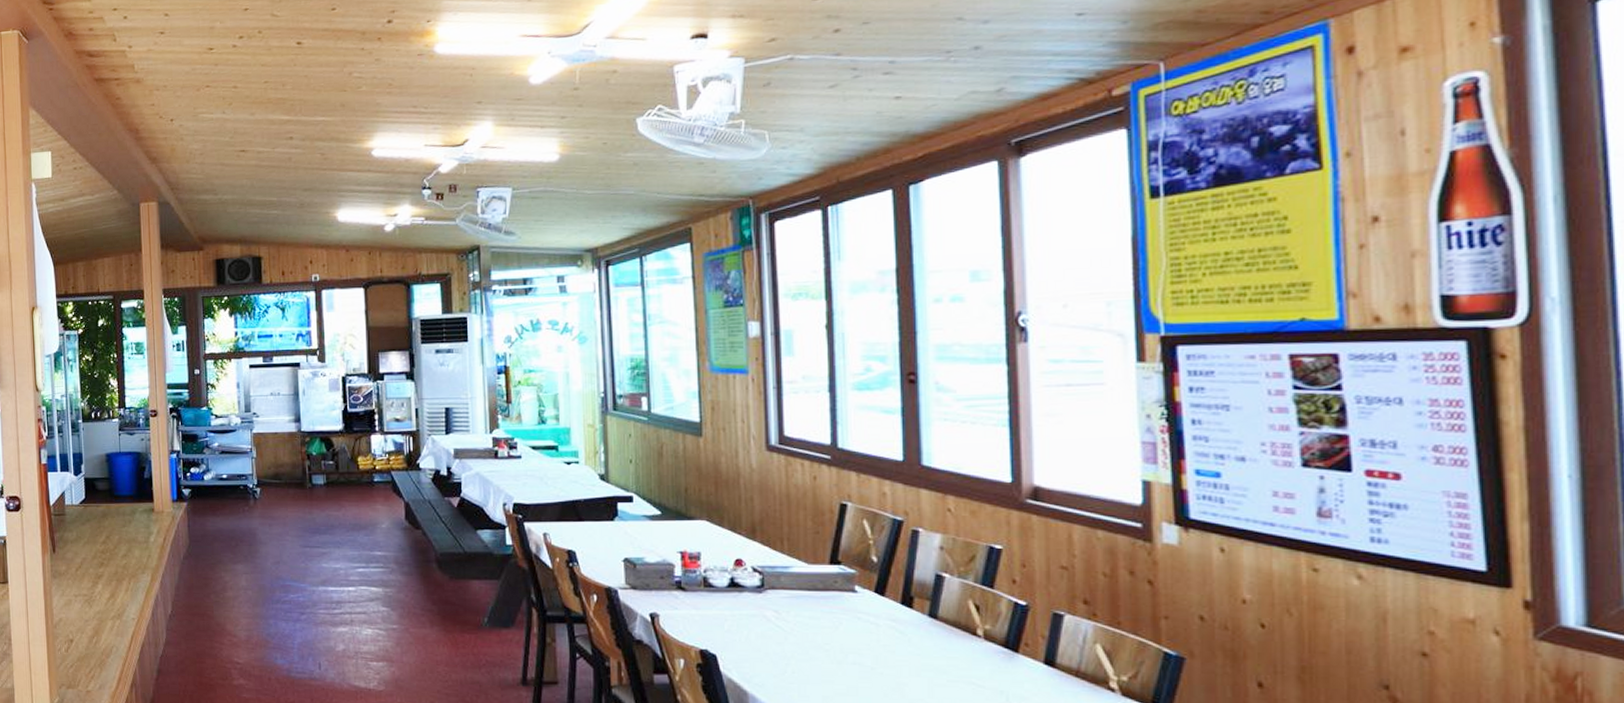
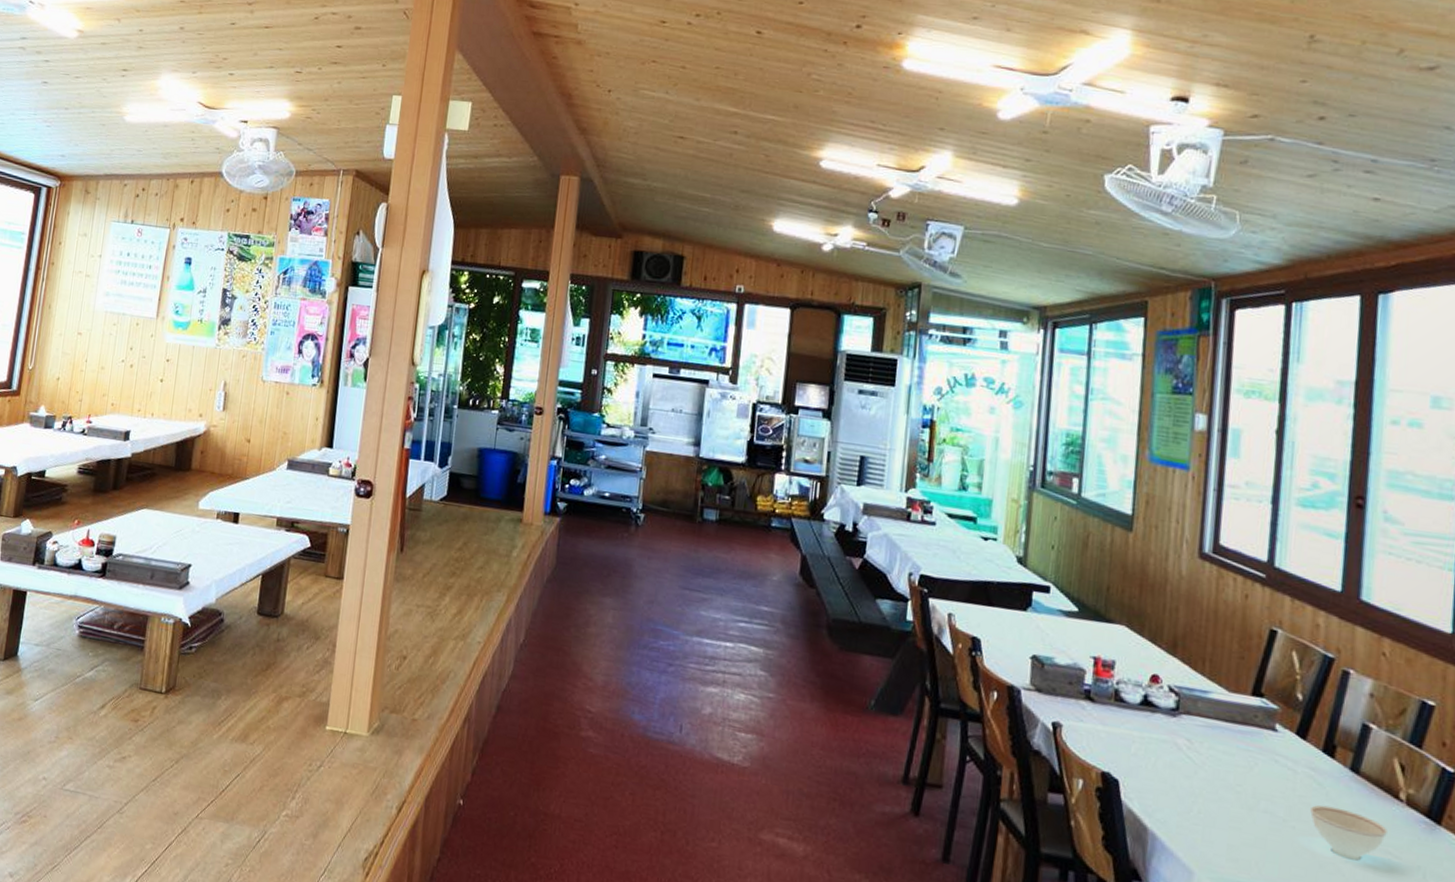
bowl: none [896,650,969,694] -> present [1310,805,1388,861]

